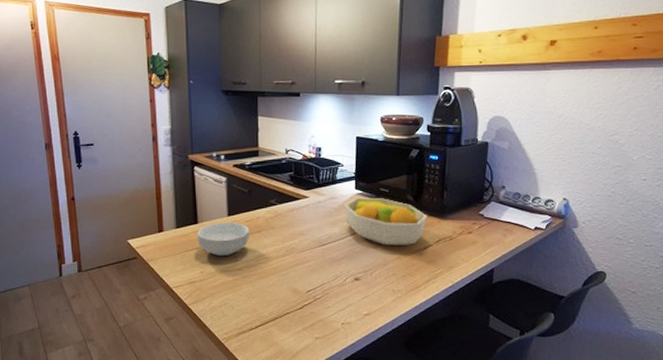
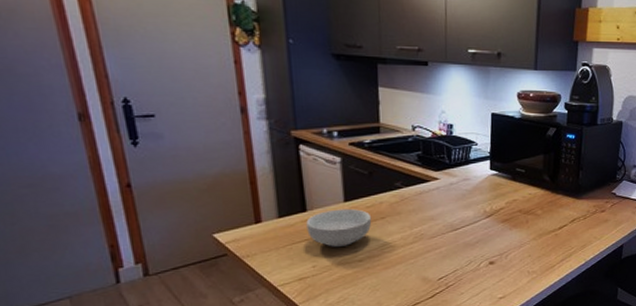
fruit bowl: present [345,197,427,246] -> none [479,178,563,228]

